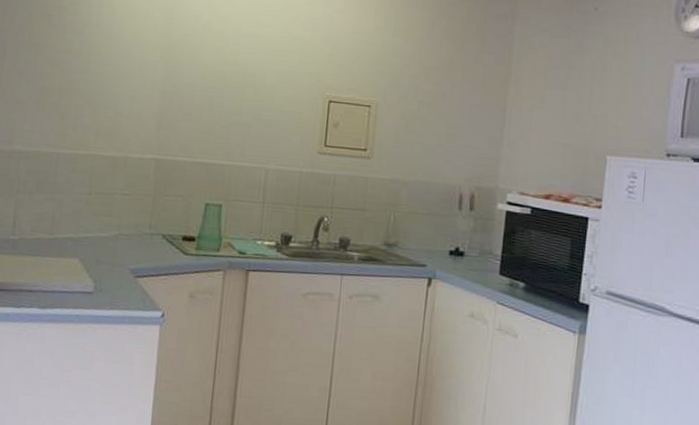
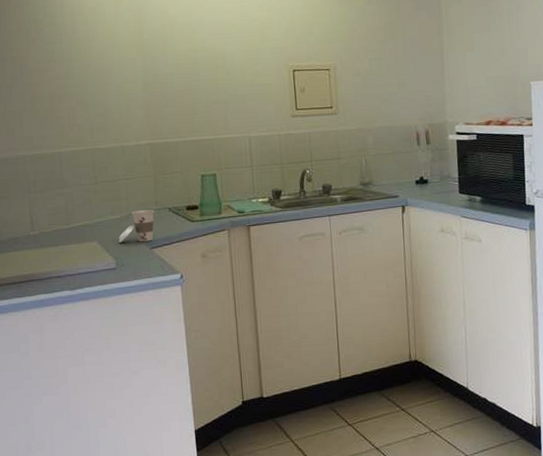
cup: none [101,231,147,269] -> present [118,210,155,243]

